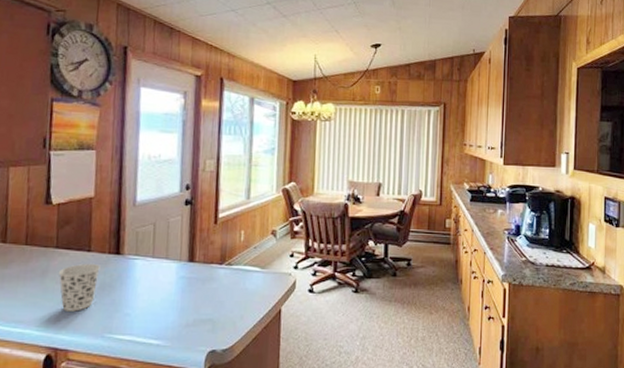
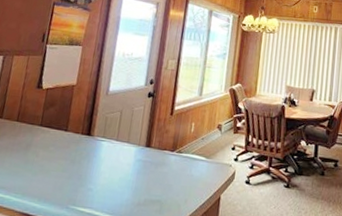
cup: present [58,263,100,312] -> none [37,141,73,183]

